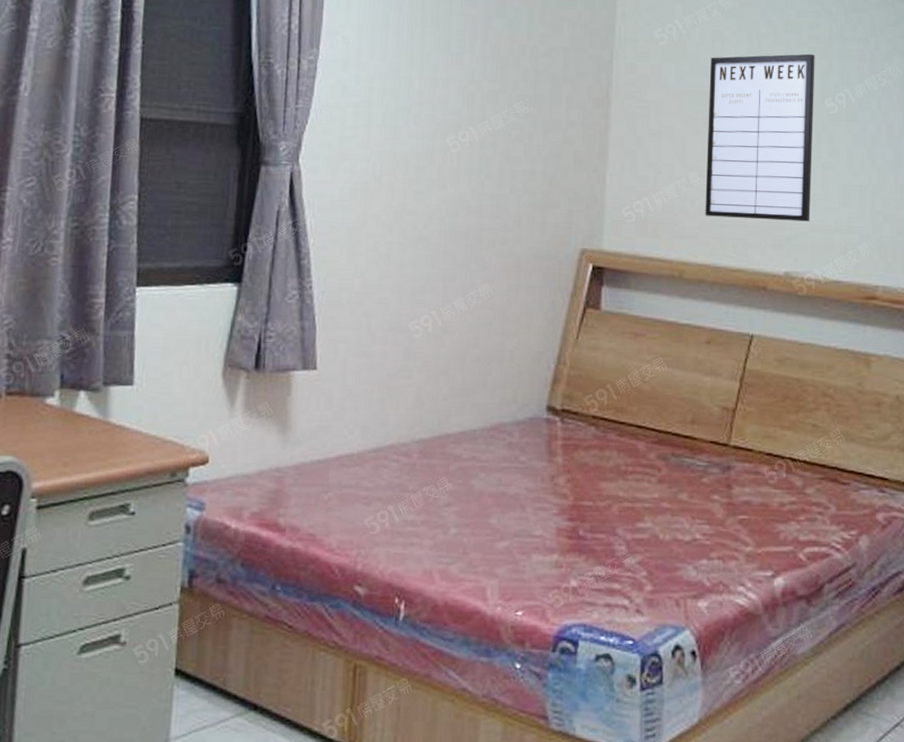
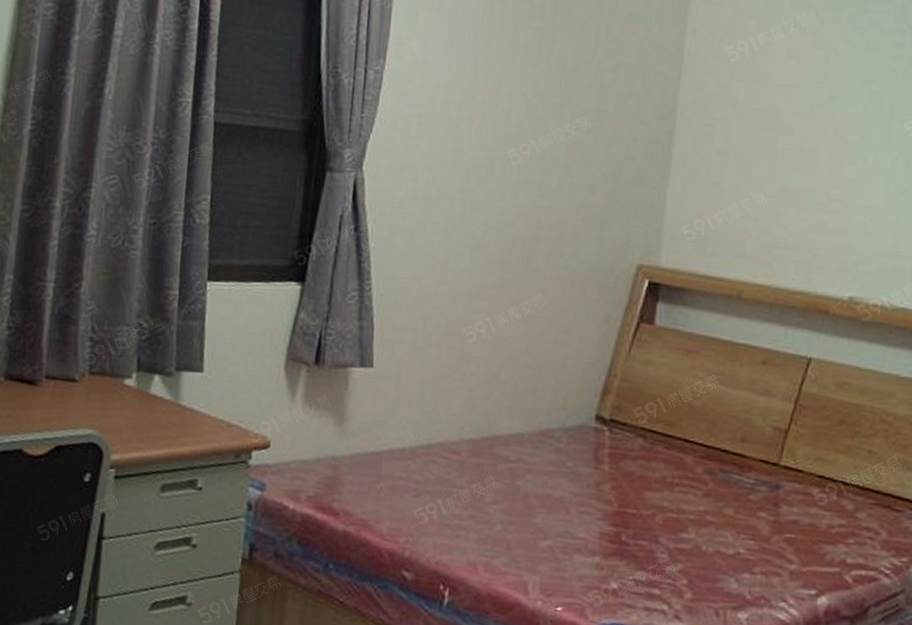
writing board: present [705,53,815,222] -> none [768,74,897,247]

